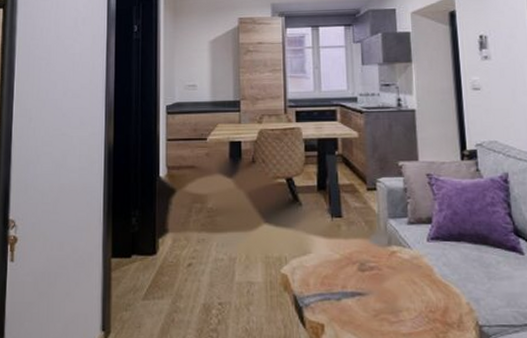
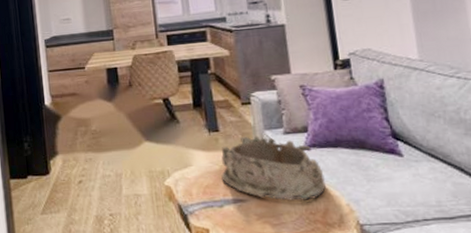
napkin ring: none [341,224,447,297] -> present [221,135,326,201]

